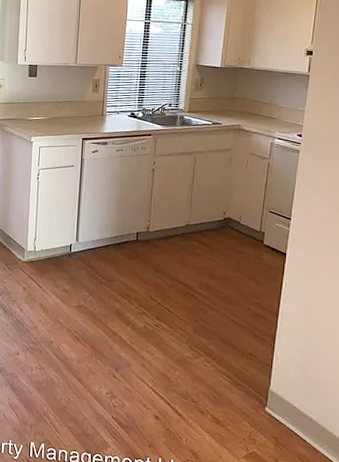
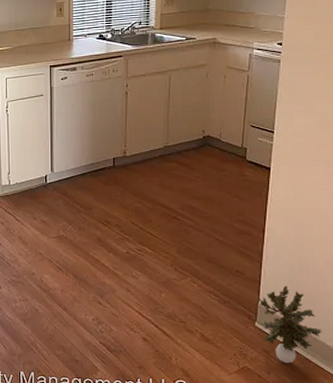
potted plant: none [270,372,330,452] -> present [259,285,322,364]

